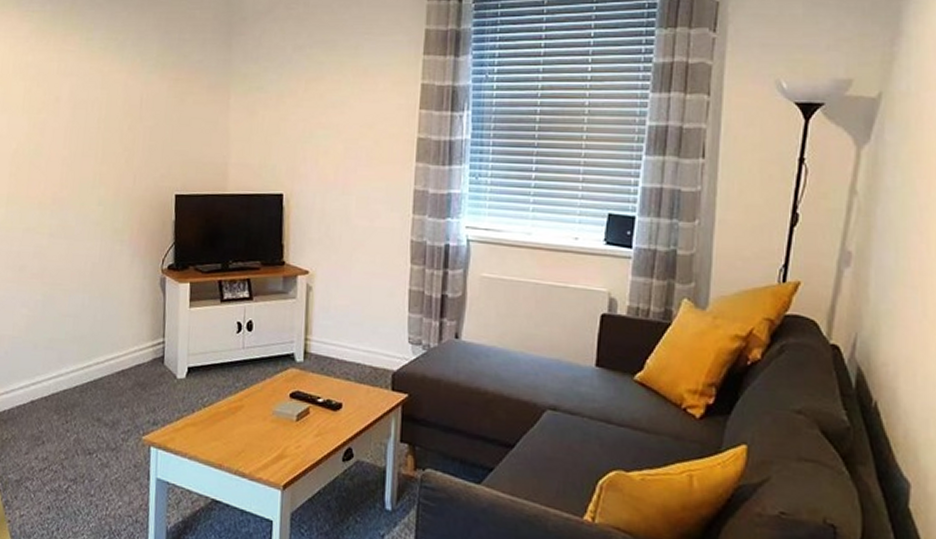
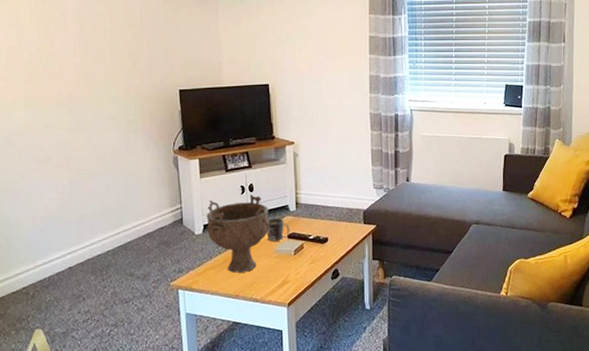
decorative bowl: none [192,334,269,436] -> present [206,194,270,273]
mug: none [263,368,293,400] -> present [266,217,289,242]

